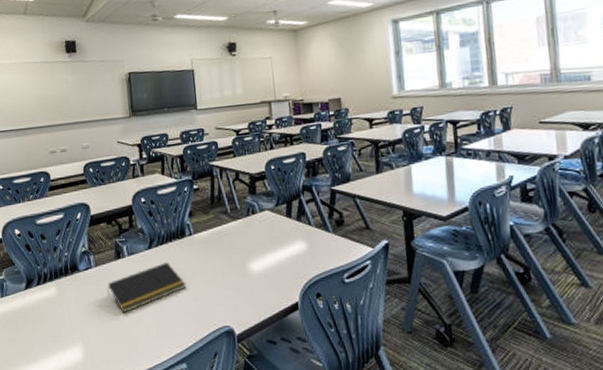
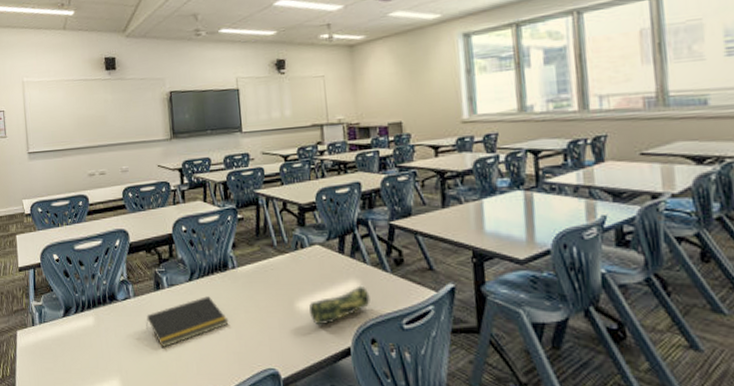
pencil case: none [260,244,315,283] -> present [309,284,370,324]

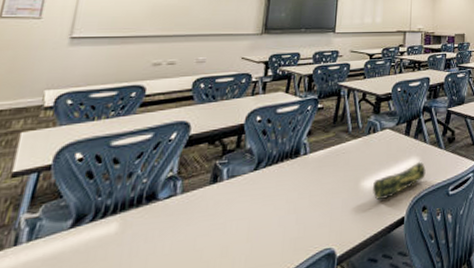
notepad: present [146,296,229,347] -> none [190,184,291,245]

